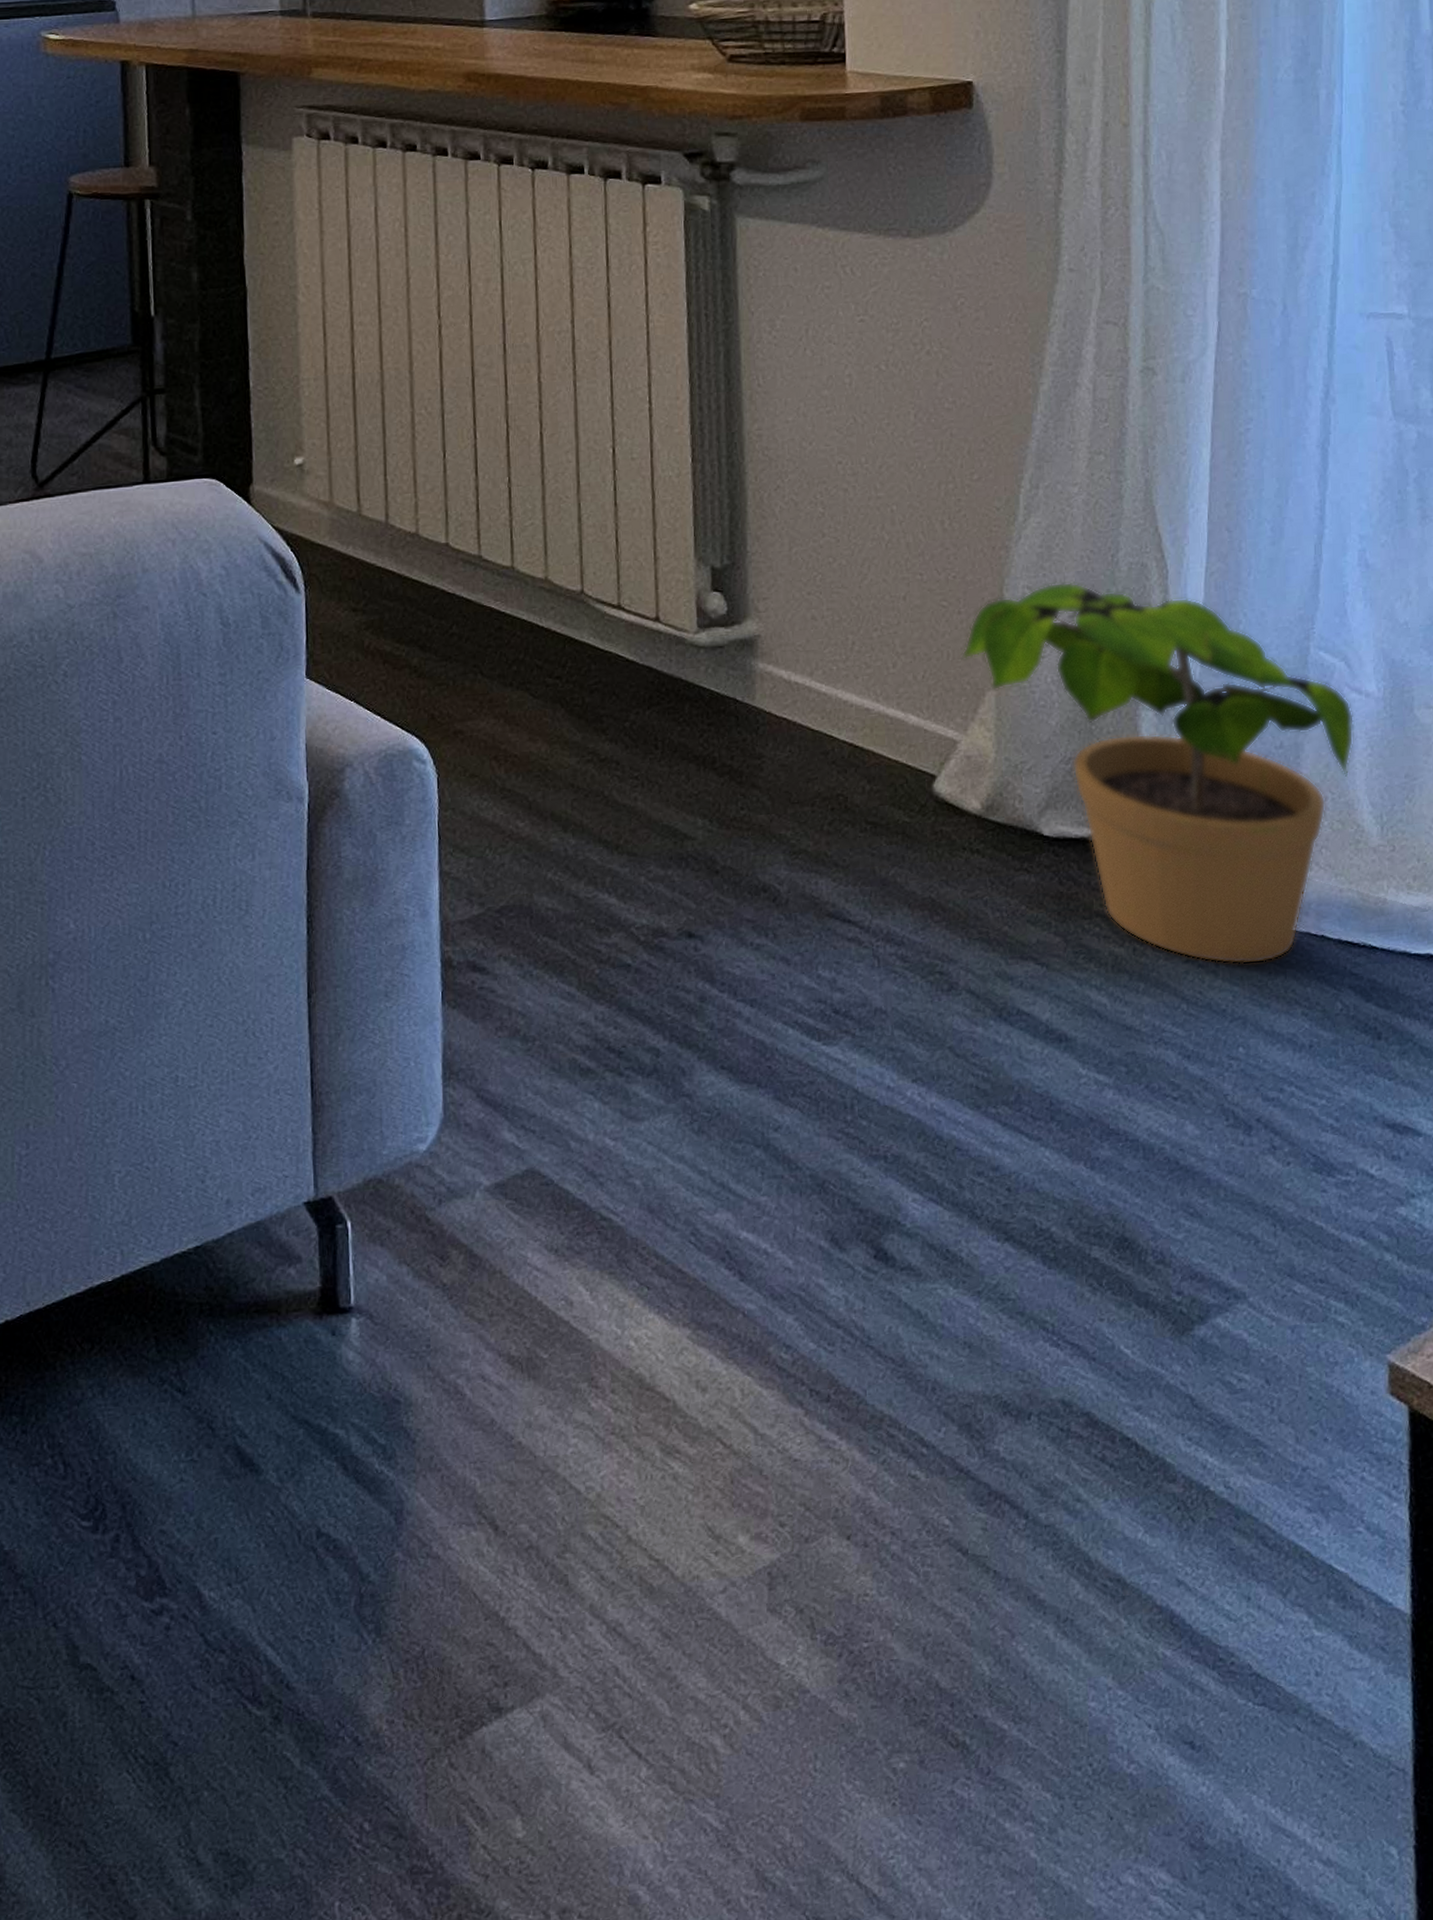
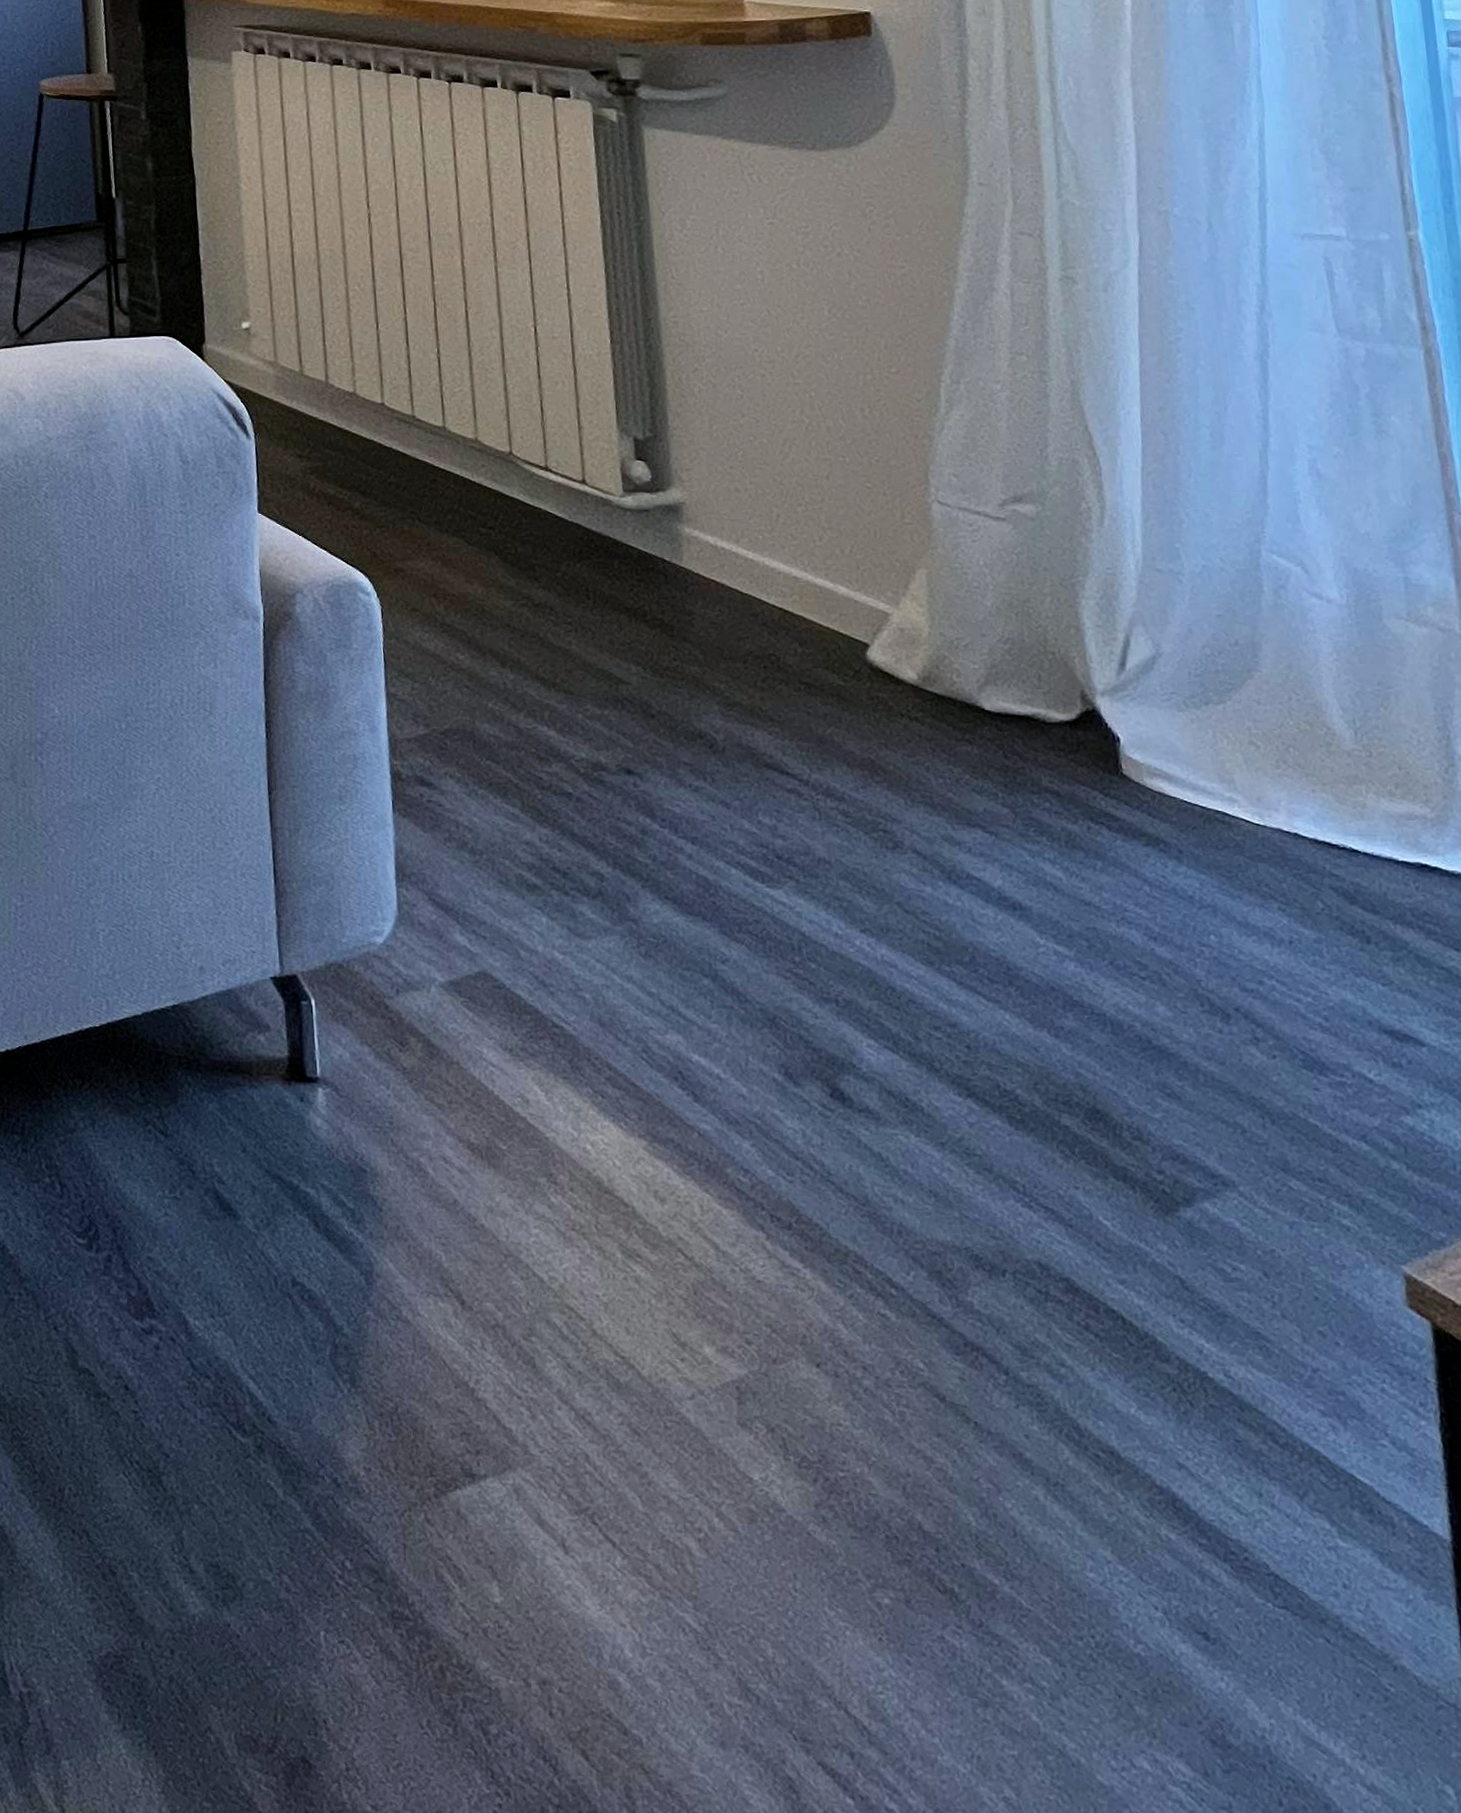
potted plant: present [961,581,1354,965] -> none [888,472,1318,855]

